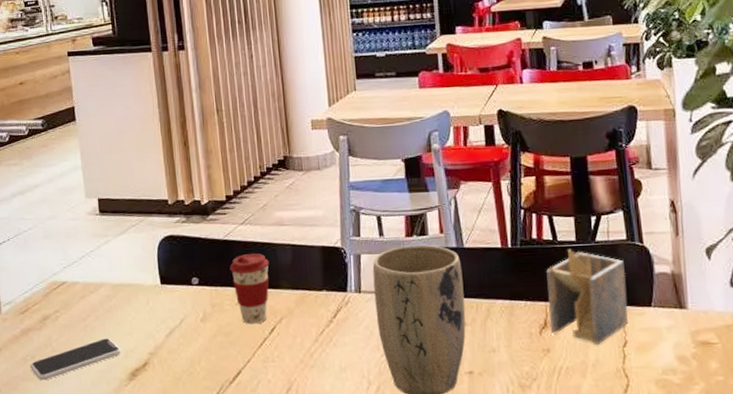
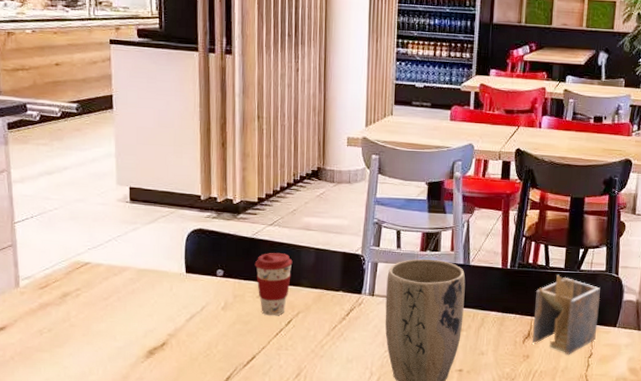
smartphone: present [30,338,122,381] -> none [46,318,141,353]

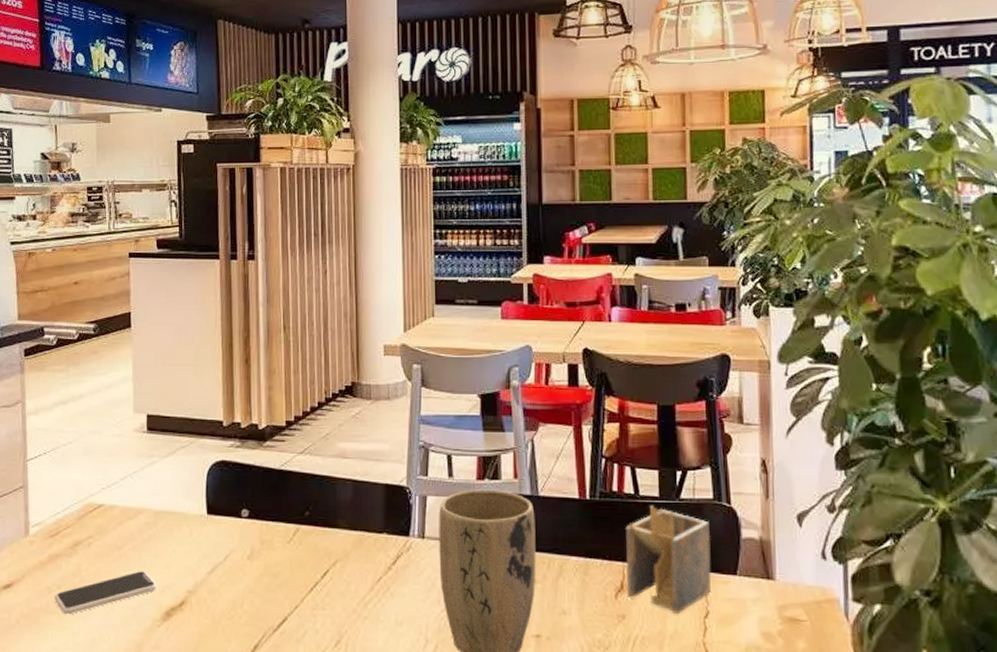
smartphone: none [46,318,141,353] -> present [55,571,157,615]
coffee cup: present [254,253,293,316] -> none [283,487,327,566]

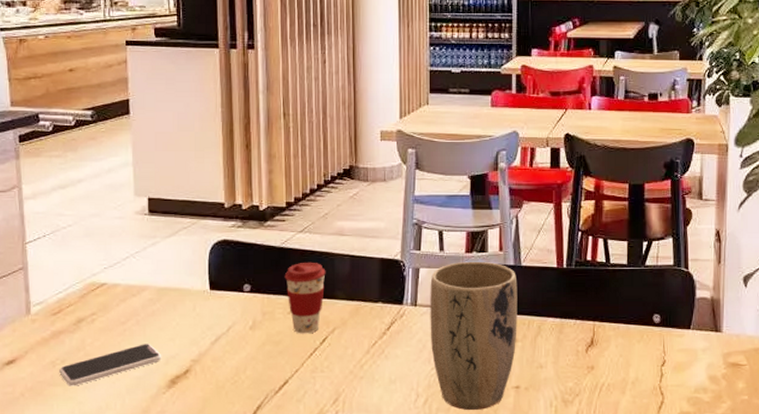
coffee cup: none [283,487,327,566] -> present [284,263,326,334]
napkin holder: present [624,505,712,615] -> none [596,271,670,364]

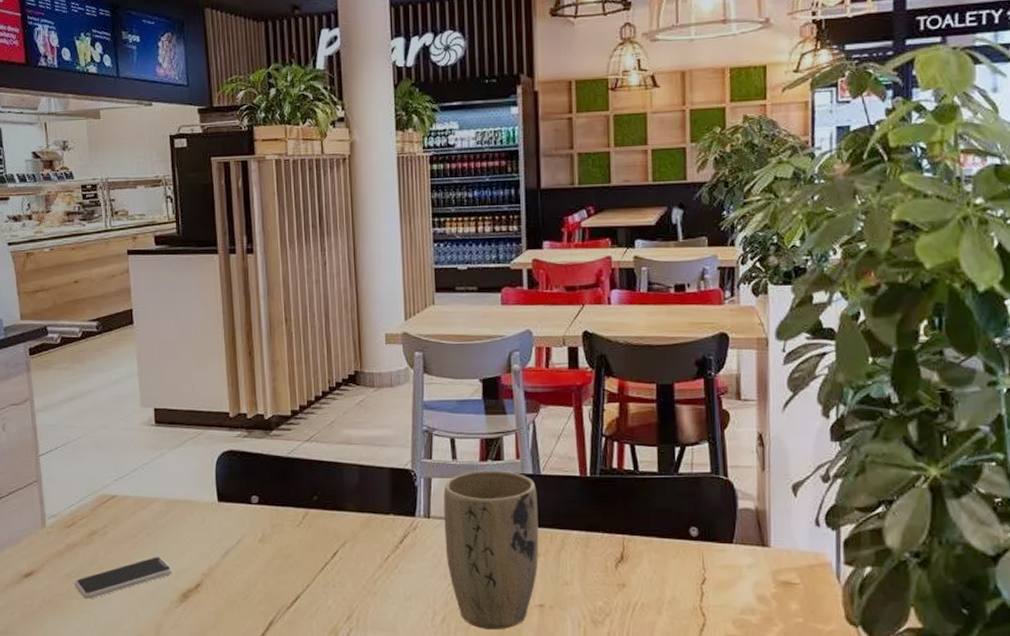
coffee cup: present [284,263,326,334] -> none [292,473,334,547]

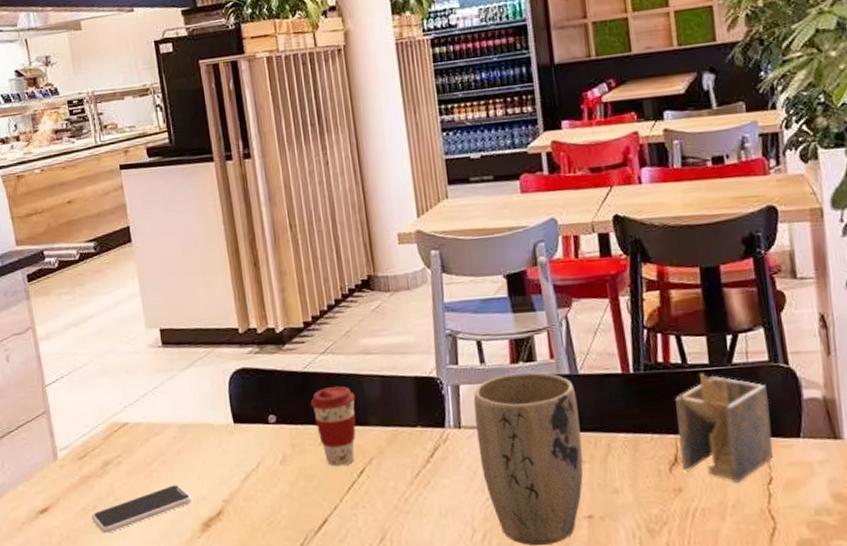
coffee cup: none [292,473,334,547] -> present [310,386,356,467]
napkin holder: none [624,480,709,582] -> present [674,373,773,484]

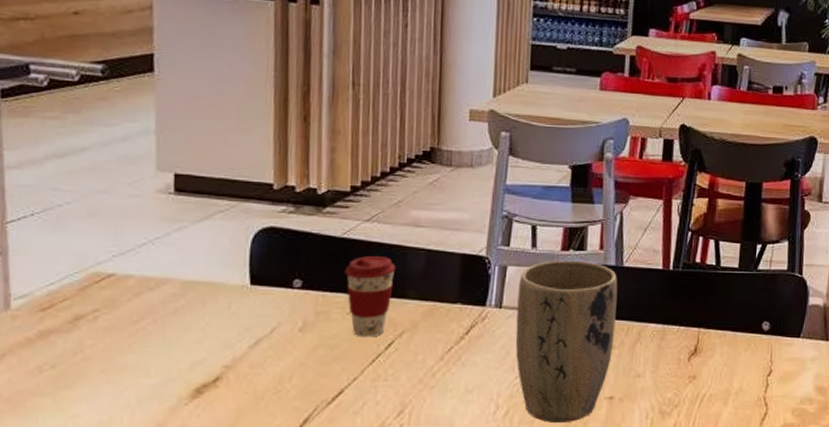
smartphone: present [91,485,193,534] -> none [47,347,186,397]
napkin holder: present [674,373,773,484] -> none [699,275,782,374]

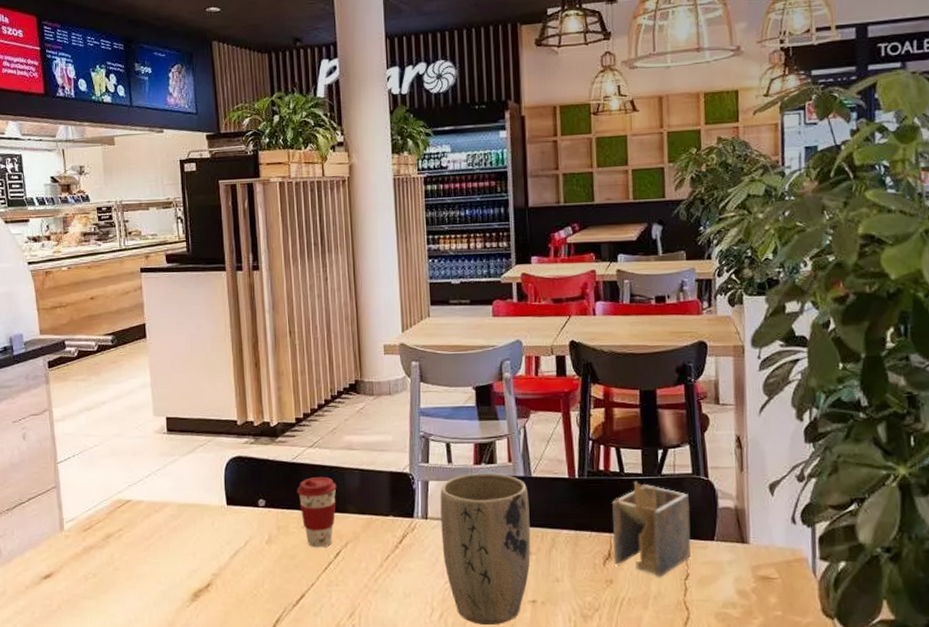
napkin holder: none [699,275,782,374] -> present [611,481,691,578]

